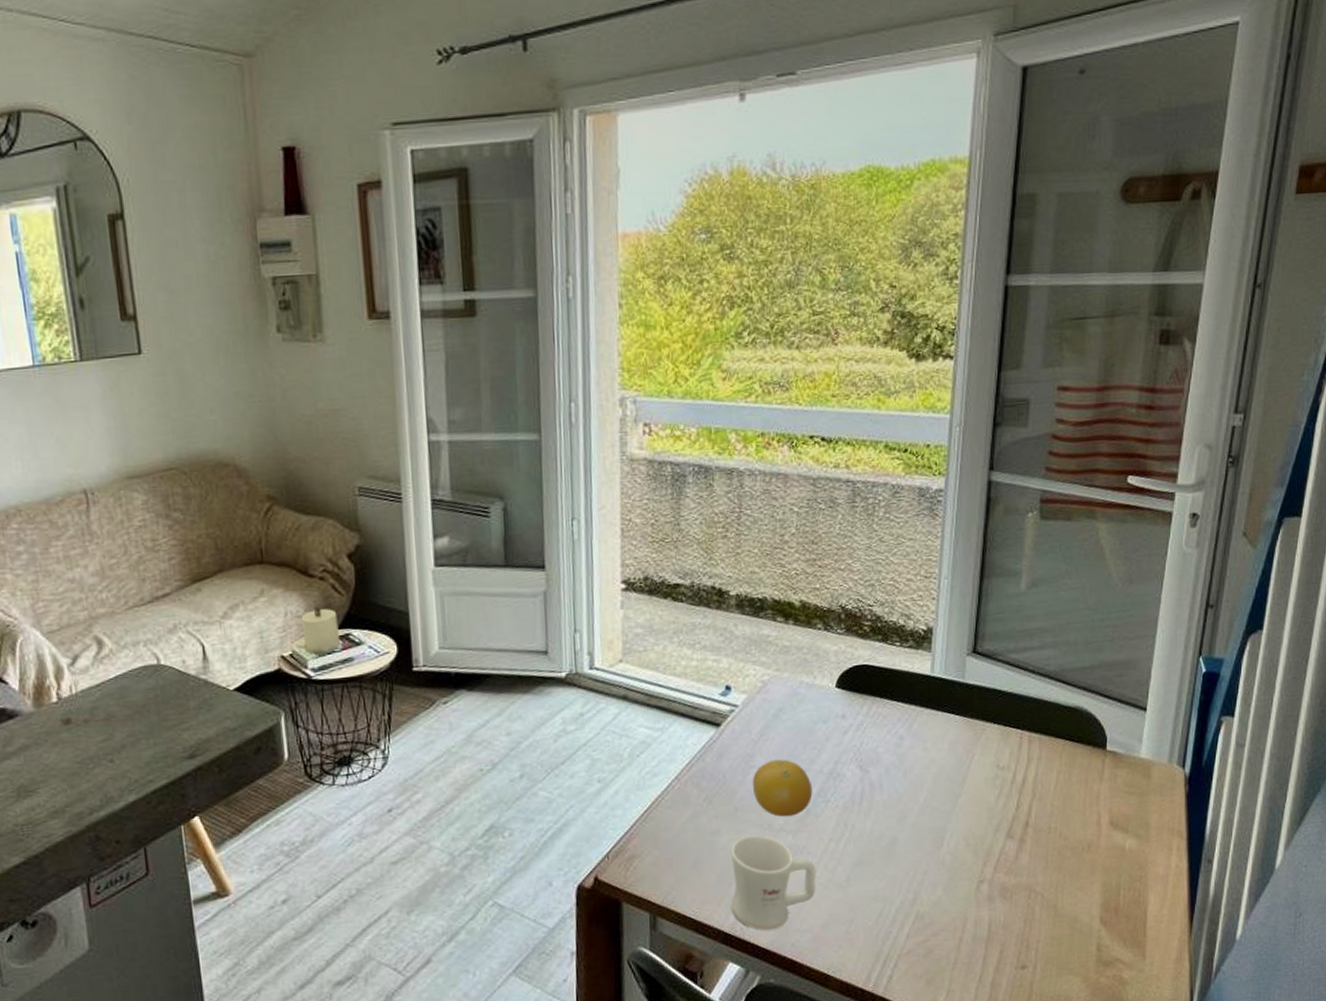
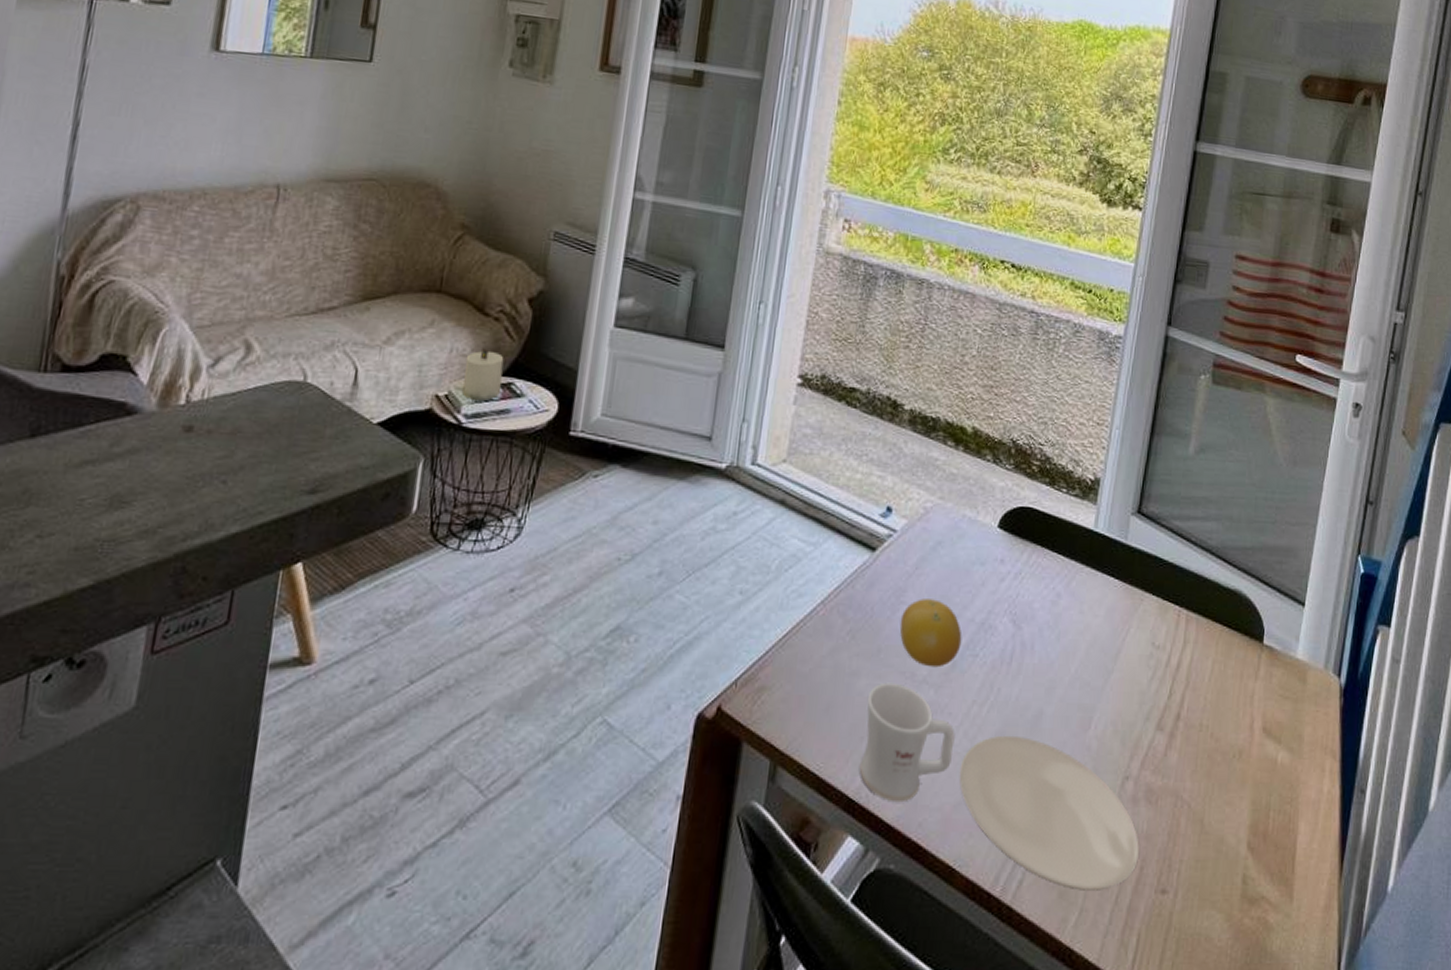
plate: none [824,862,998,977] -> present [959,735,1139,891]

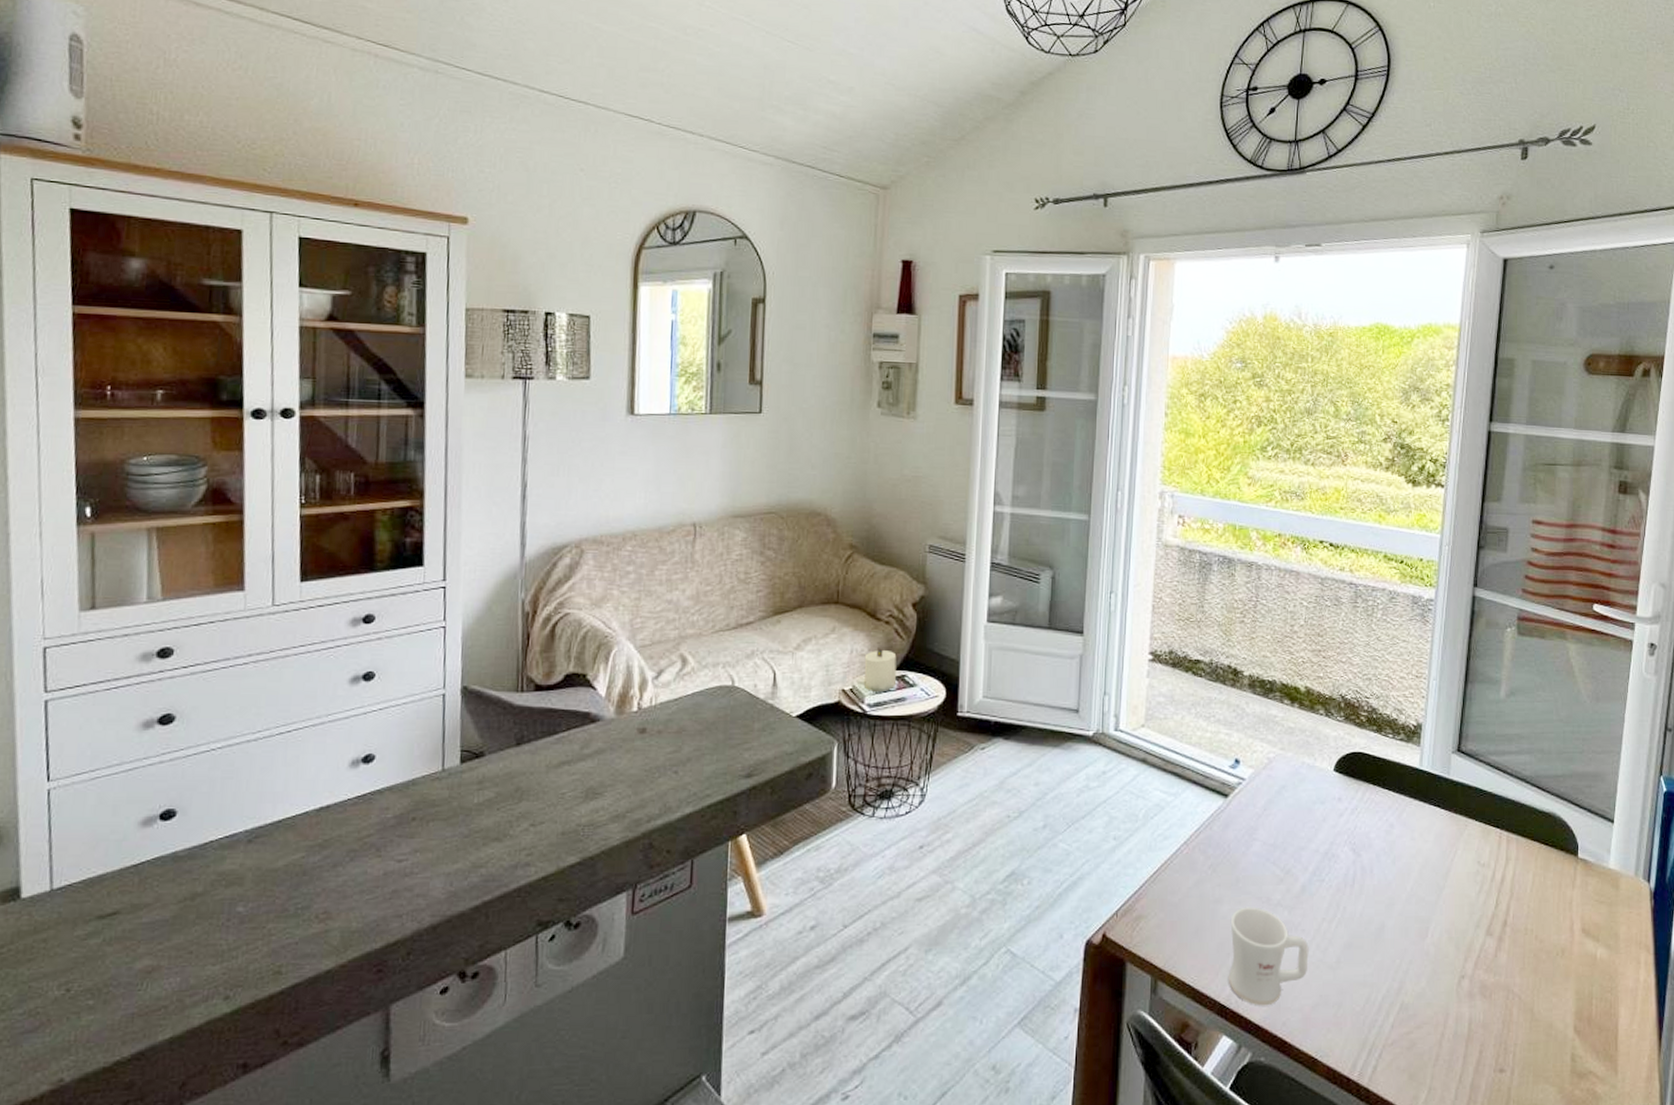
fruit: present [899,598,962,668] -> none [1254,835,1309,892]
plate: present [959,735,1139,891] -> none [1315,946,1477,1073]

